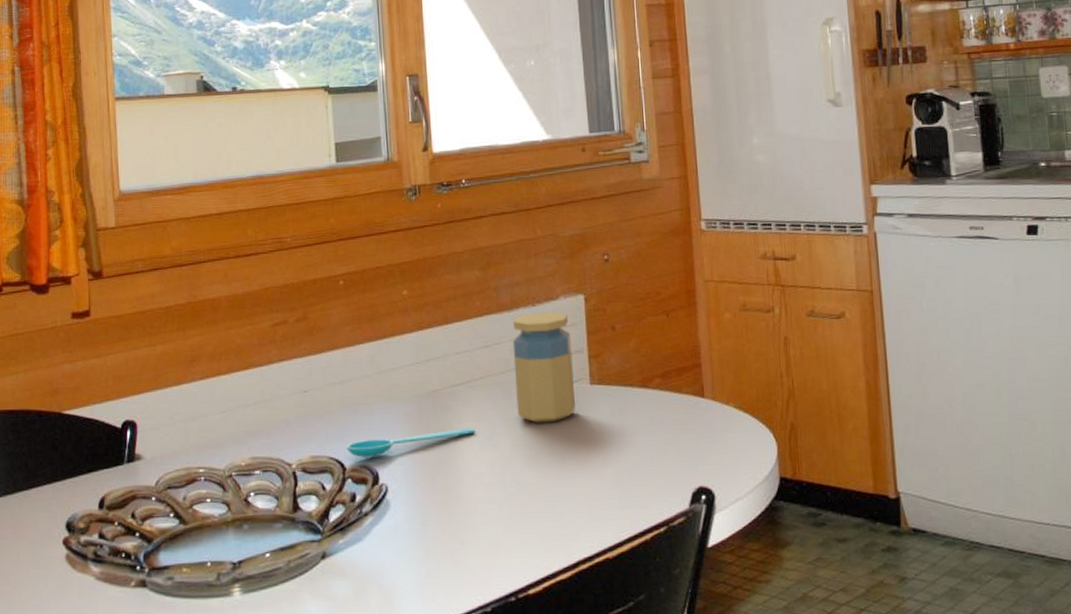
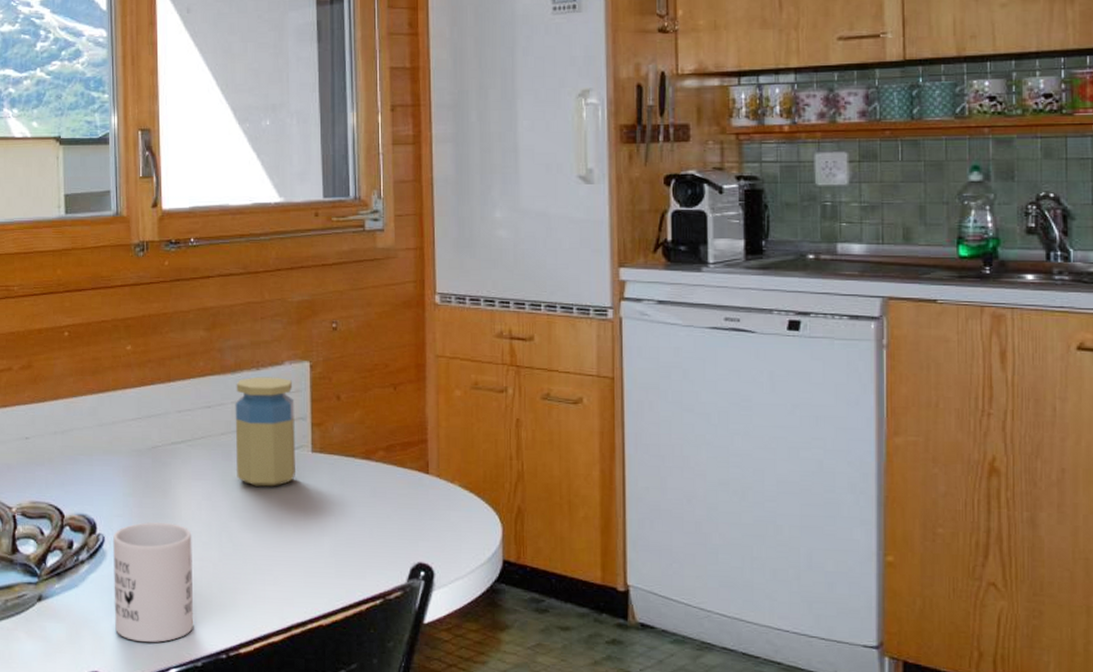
spoon: present [346,427,476,458] -> none [66,485,194,507]
mug: none [396,467,482,592] -> present [113,522,194,643]

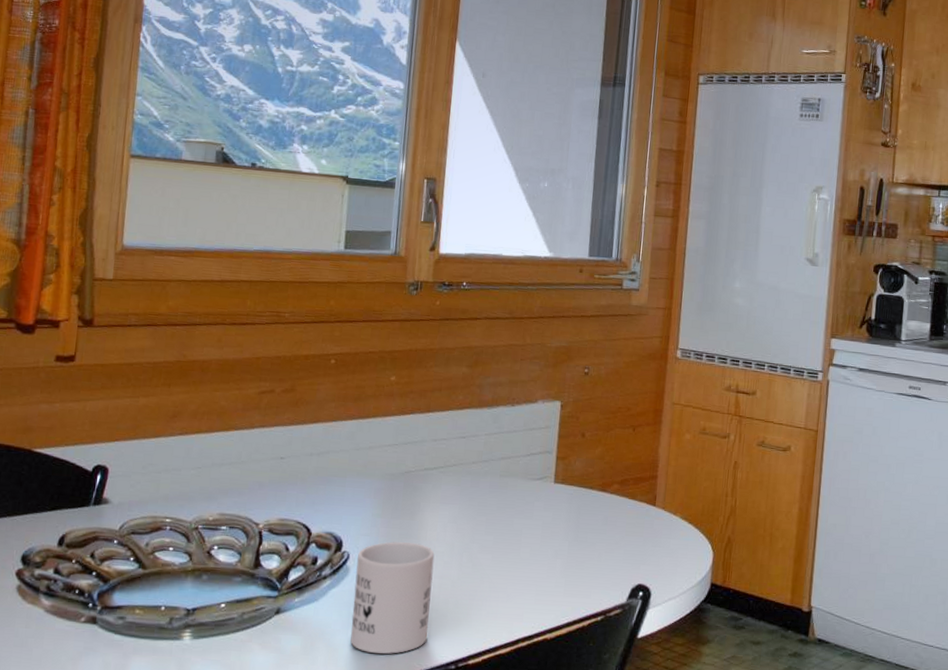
jar: present [235,376,295,487] -> none [483,412,544,513]

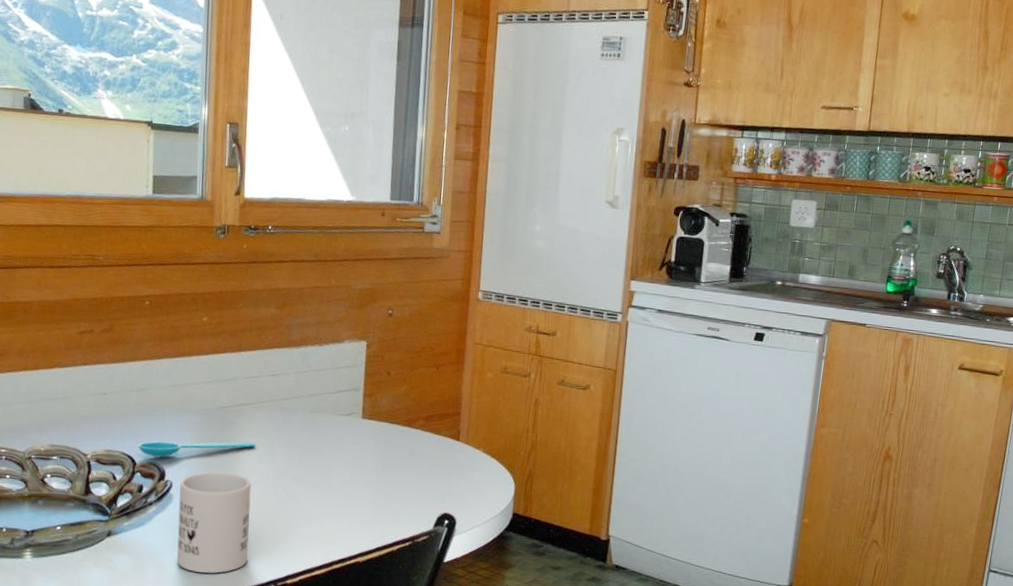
spoon: none [315,508,441,526] -> present [138,441,256,457]

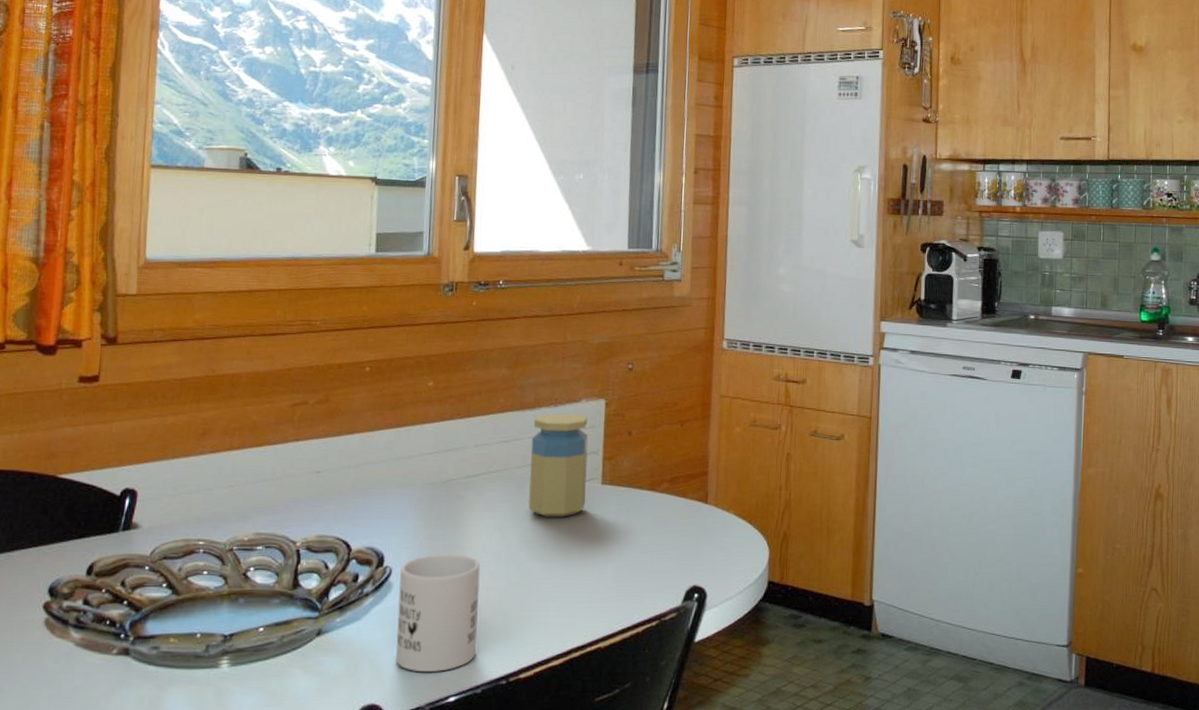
spoon: present [138,441,256,457] -> none [354,517,486,540]
jar: none [295,351,351,446] -> present [528,413,589,518]

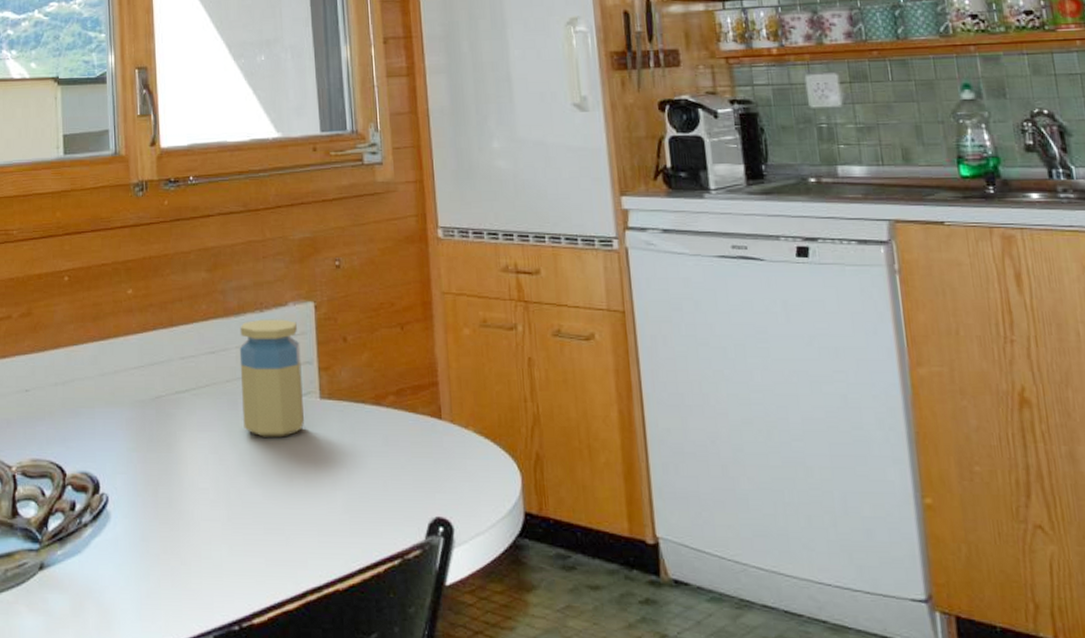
mug: present [396,554,481,673] -> none [117,479,204,615]

